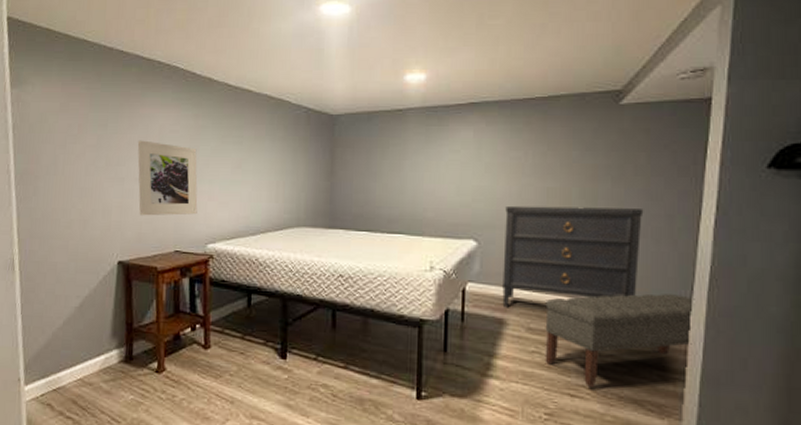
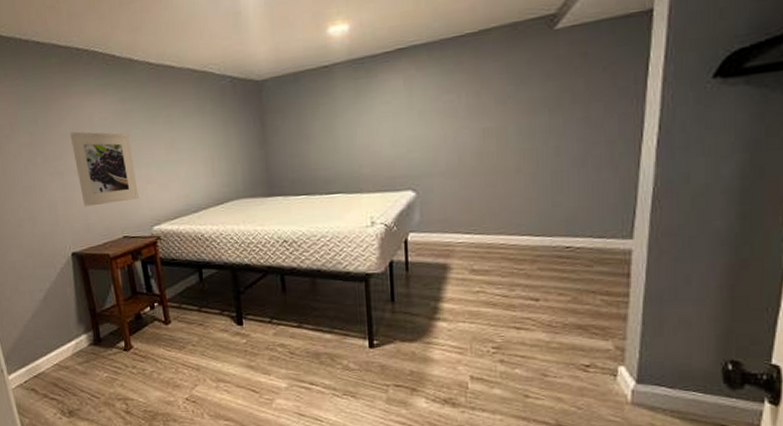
dresser: present [501,205,644,308] -> none [442,138,583,253]
bench: present [545,294,695,387] -> none [487,220,637,318]

